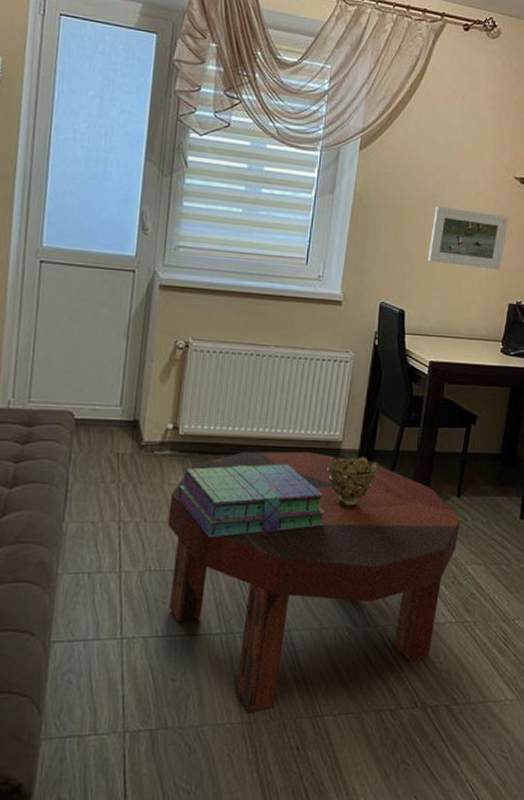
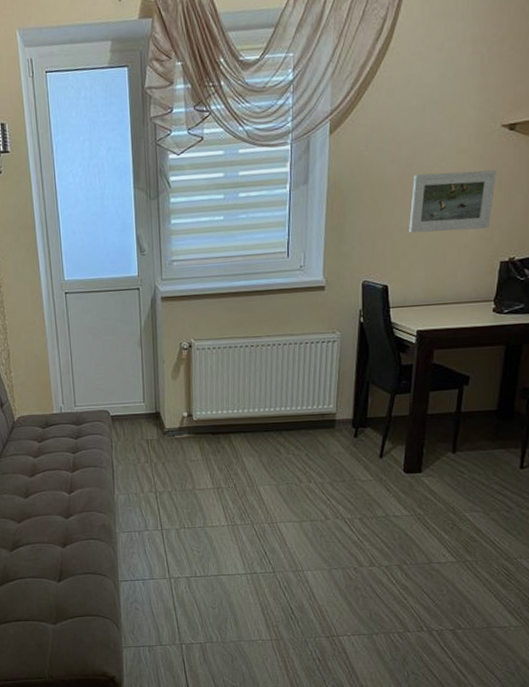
coffee table: present [167,451,460,713] -> none [192,424,457,633]
stack of books: present [177,463,326,539] -> none [198,436,327,501]
decorative bowl: present [327,454,378,509] -> none [324,424,372,470]

